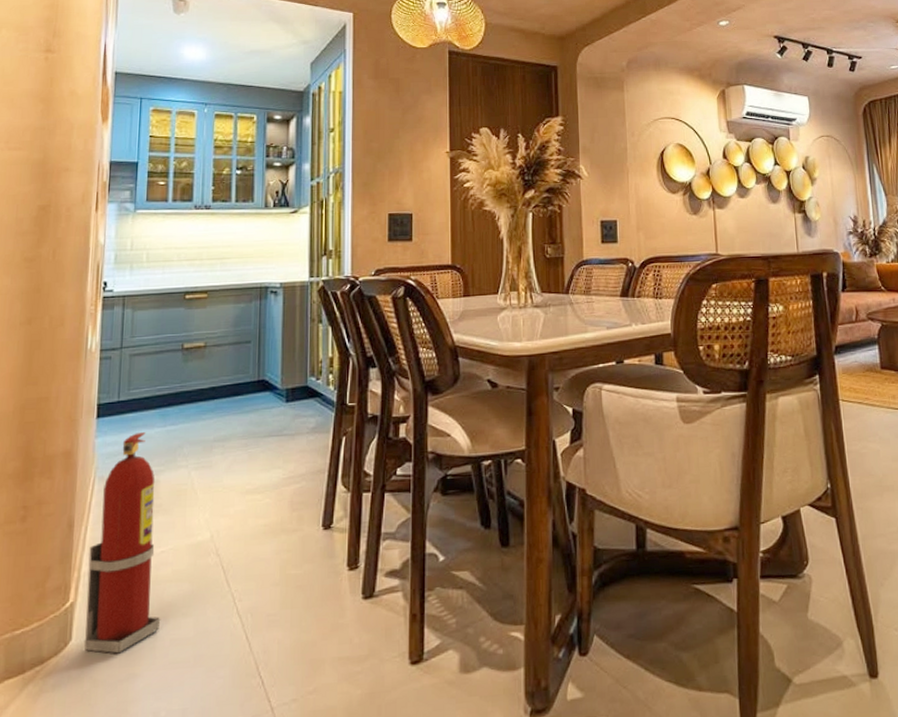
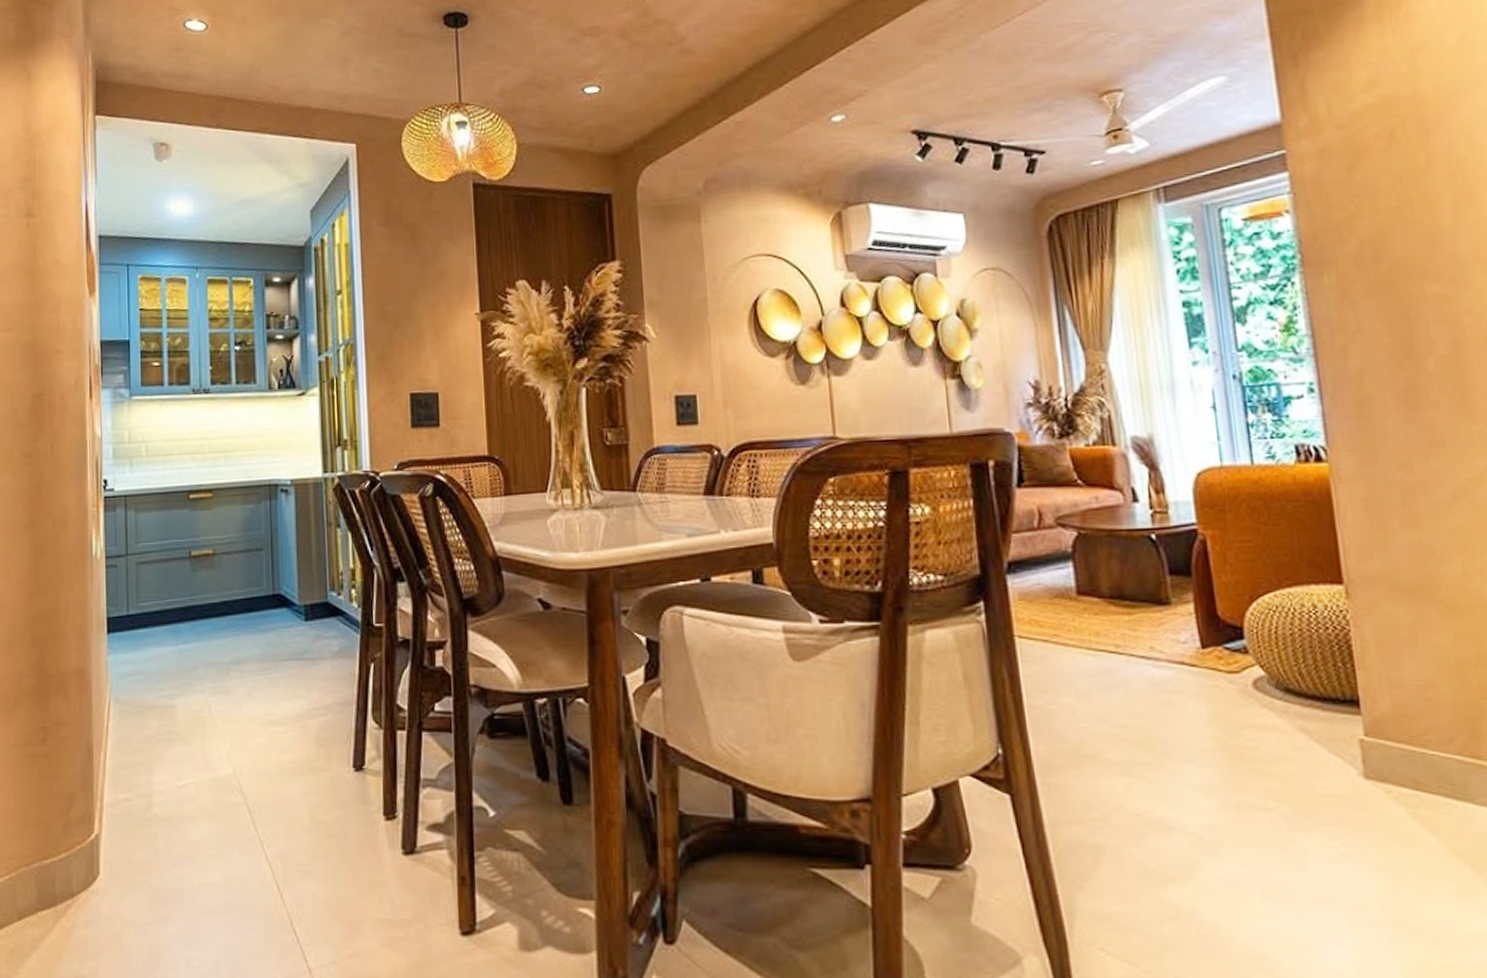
fire extinguisher: present [83,432,161,654] -> none [110,651,187,894]

